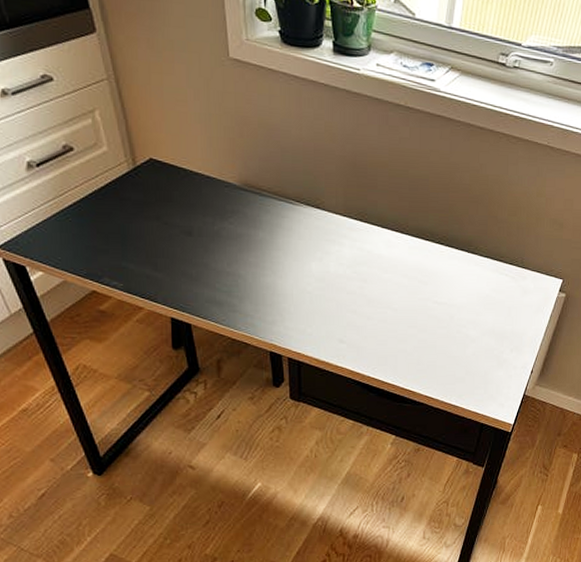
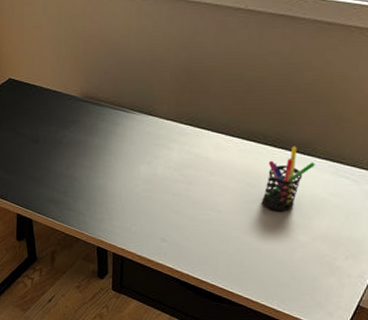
pen holder: none [434,244,478,309] -> present [261,146,315,212]

